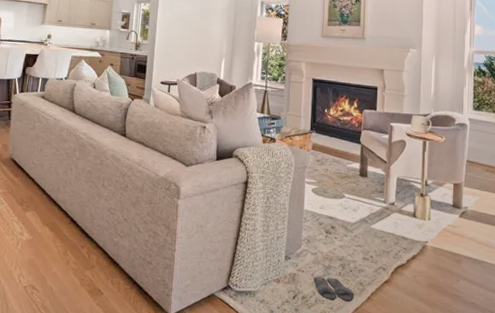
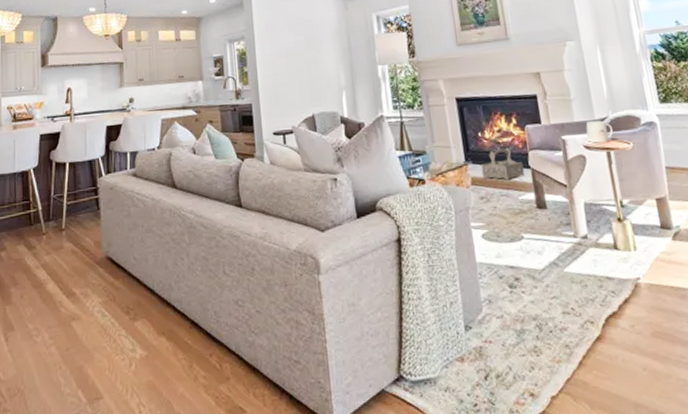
slippers: present [313,276,353,302] -> none [505,343,560,374]
decorative basket: none [322,124,356,150] -> present [481,147,525,180]

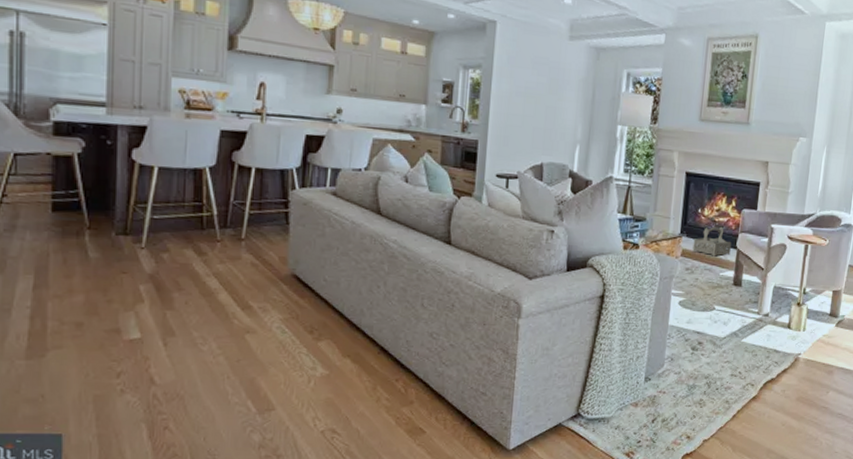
mug: present [585,120,614,144] -> none [792,214,817,237]

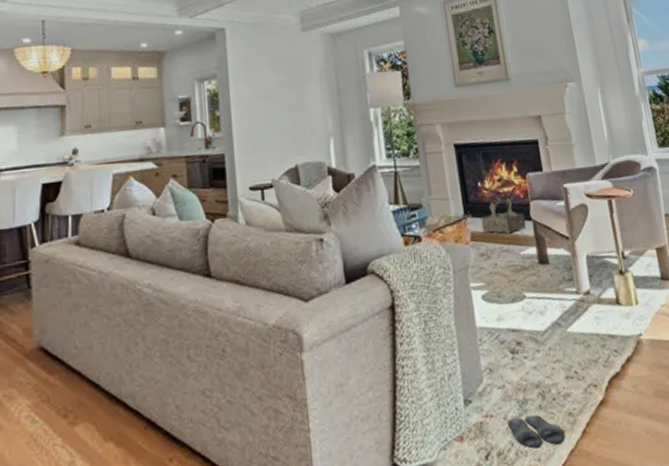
slippers: none [675,397,718,421] -> present [507,414,564,449]

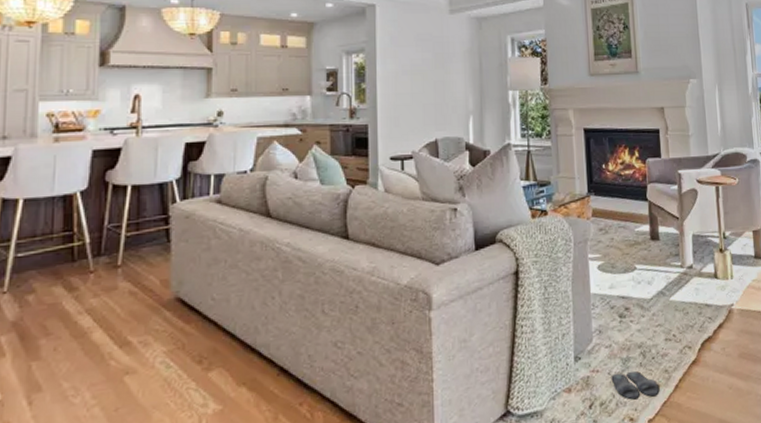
decorative basket: present [480,197,526,234] -> none [602,179,642,212]

